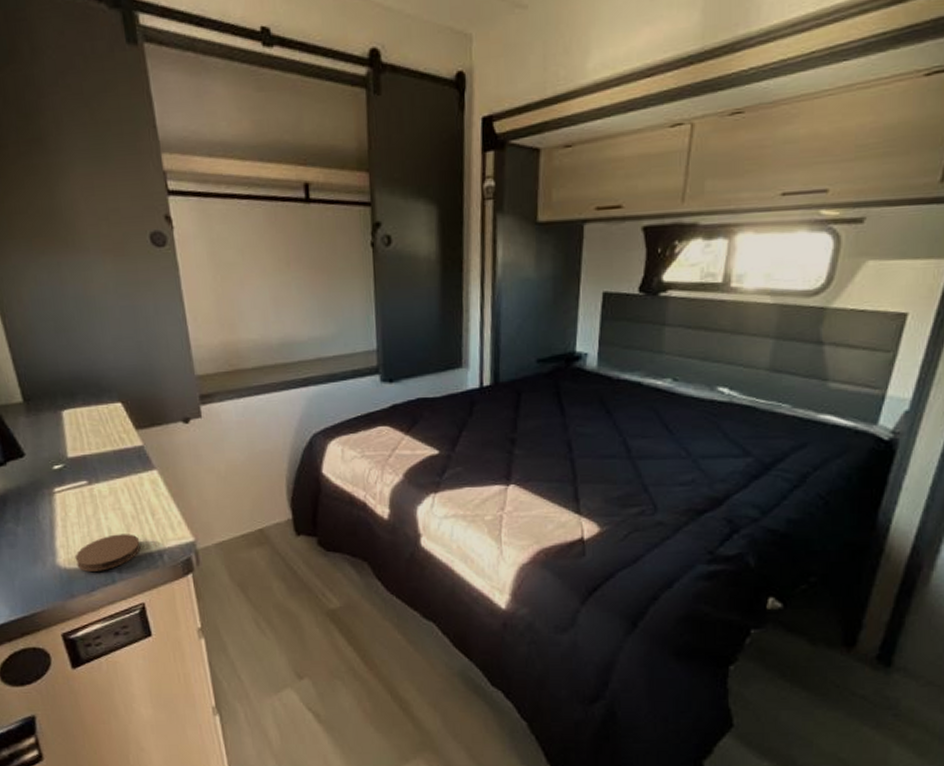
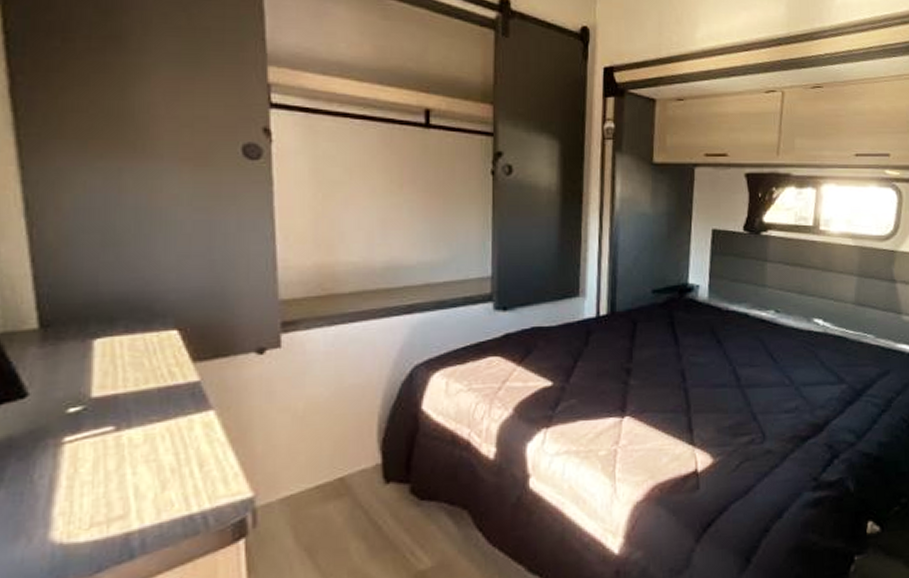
coaster: present [74,534,141,572] -> none [78,492,178,546]

